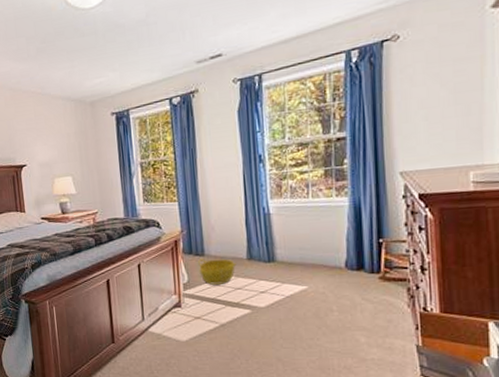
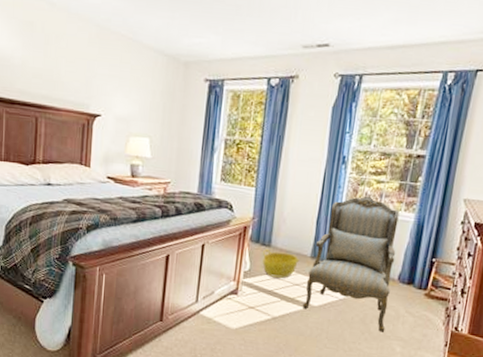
armchair: none [248,188,343,324] -> present [303,196,400,332]

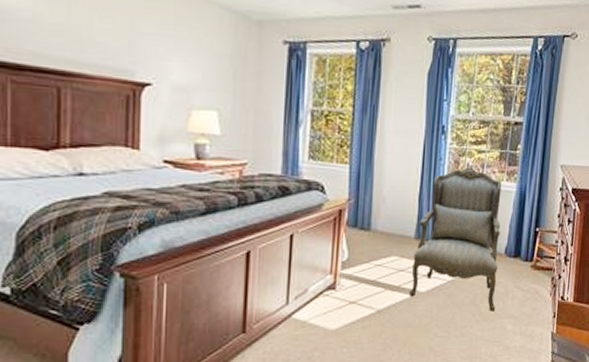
basket: present [262,249,300,278] -> none [362,234,403,265]

